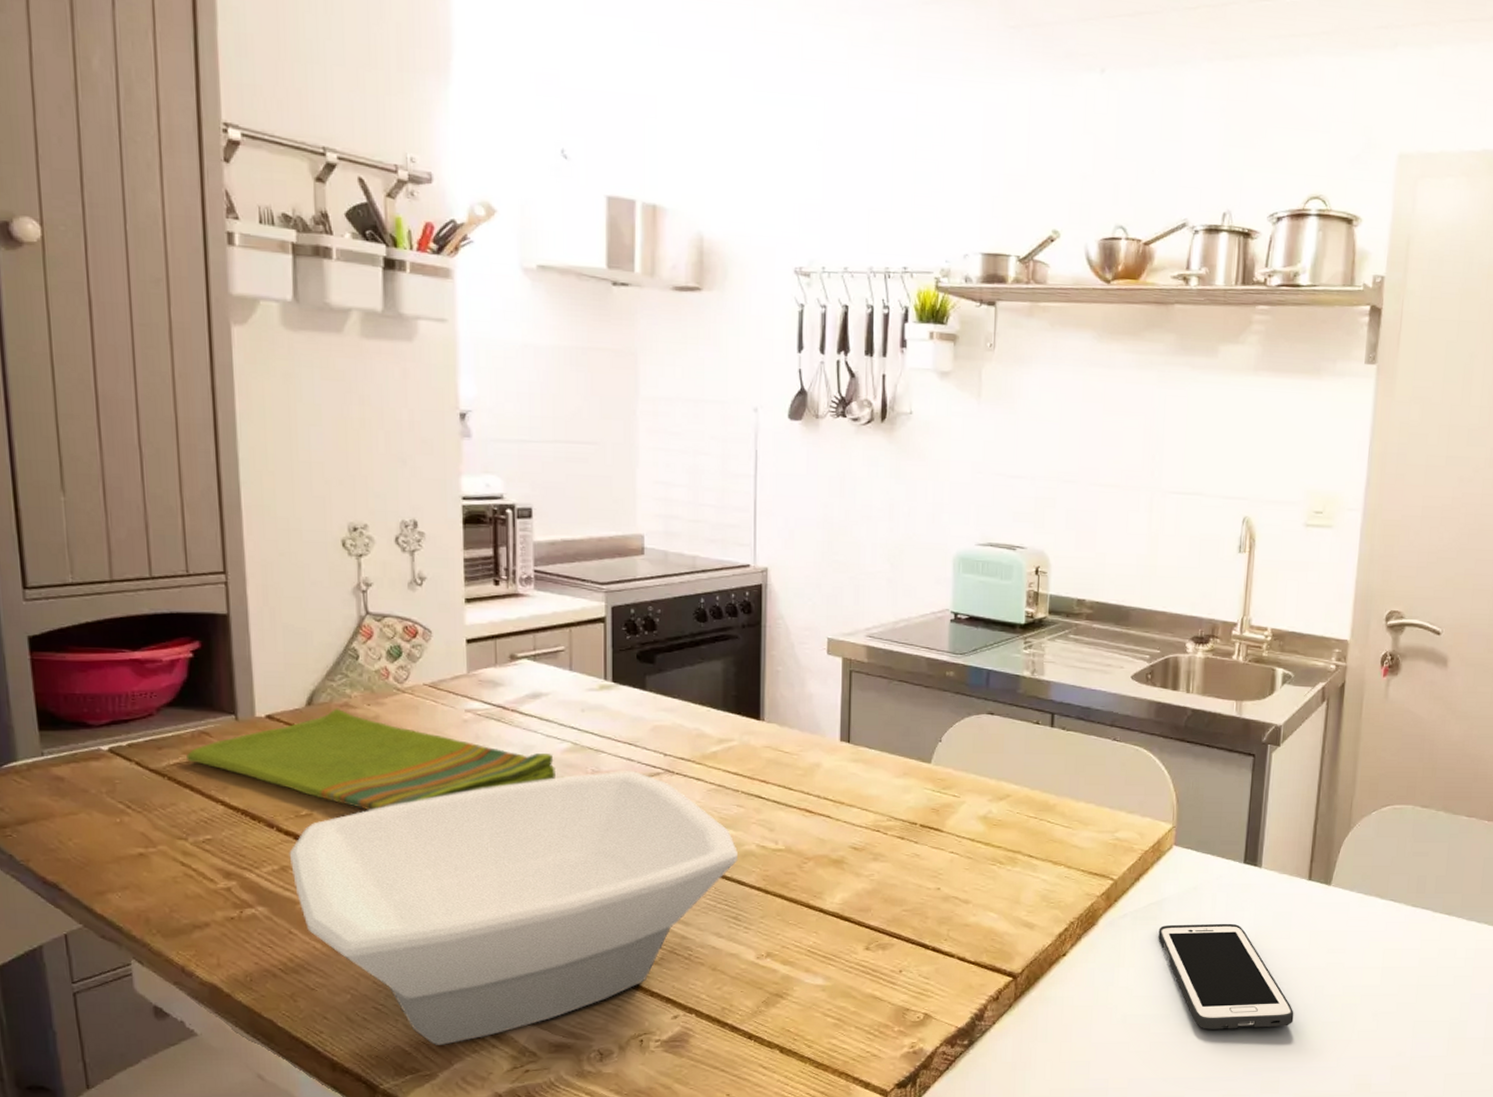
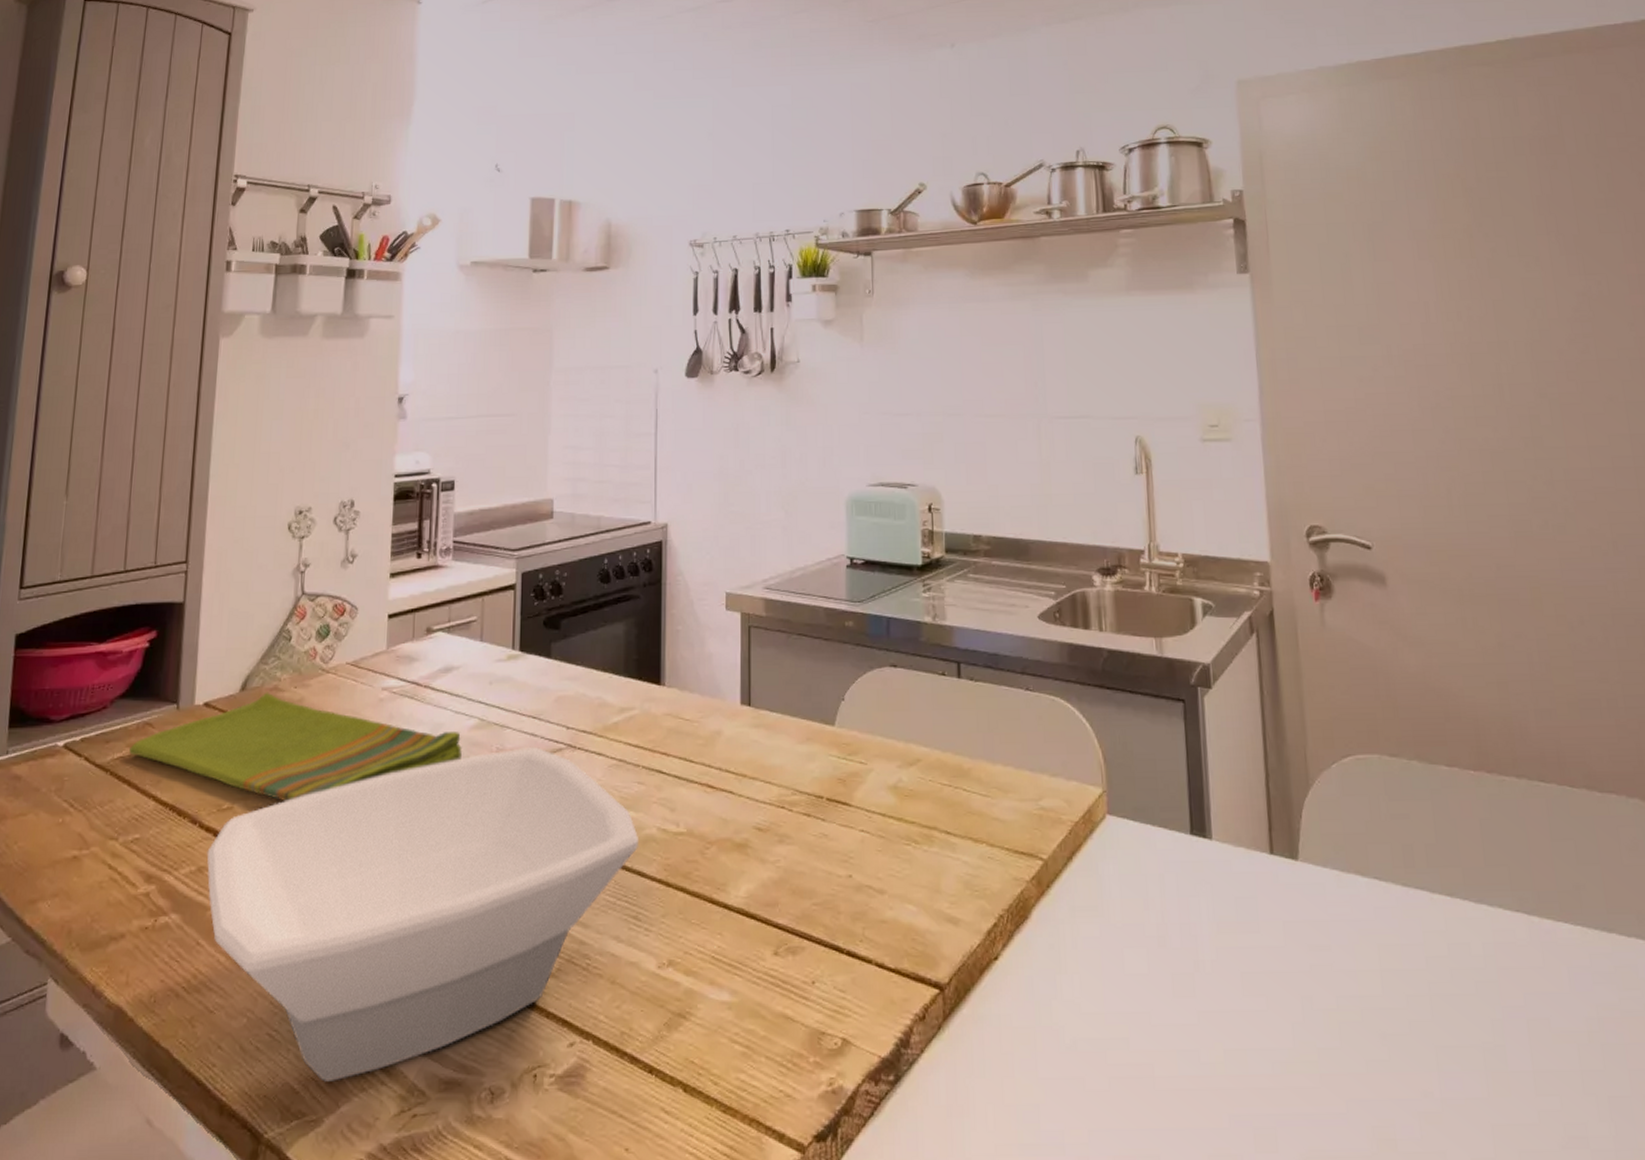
cell phone: present [1158,923,1294,1029] -> none [1102,913,1282,1059]

